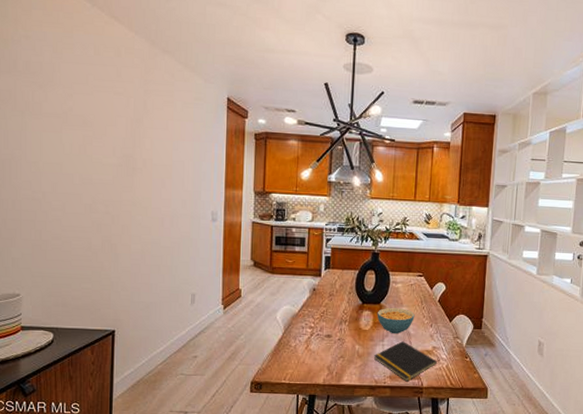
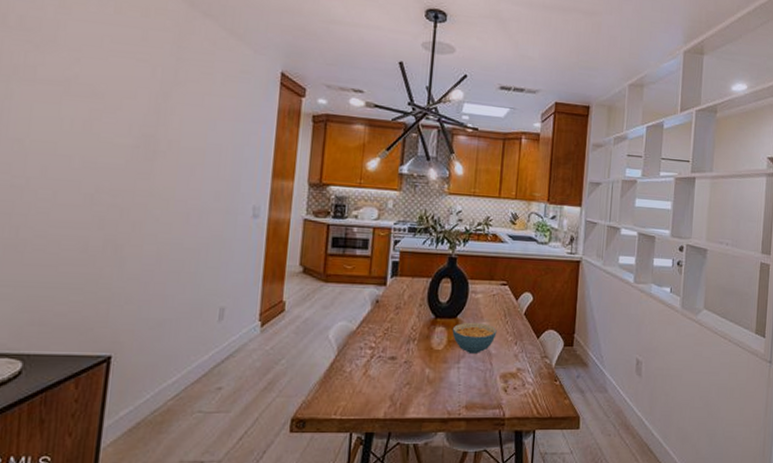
notepad: present [374,341,438,382] -> none [448,363,523,412]

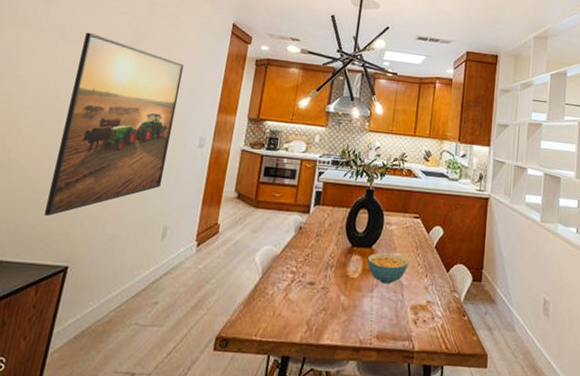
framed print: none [74,84,226,302] -> present [44,32,185,216]

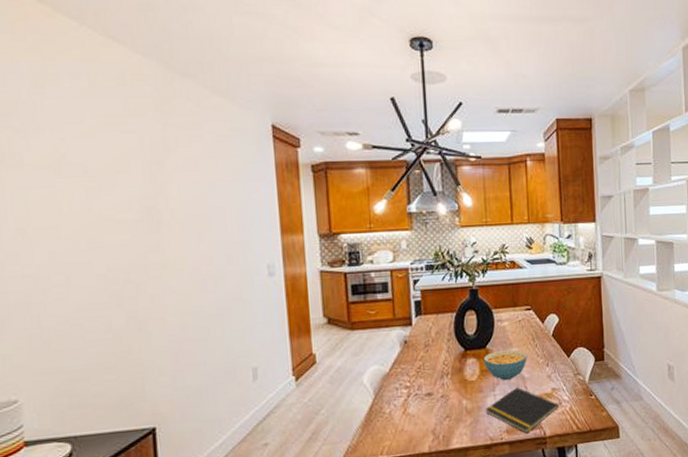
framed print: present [44,32,185,216] -> none [87,162,237,380]
notepad: none [361,293,432,343] -> present [486,387,560,434]

